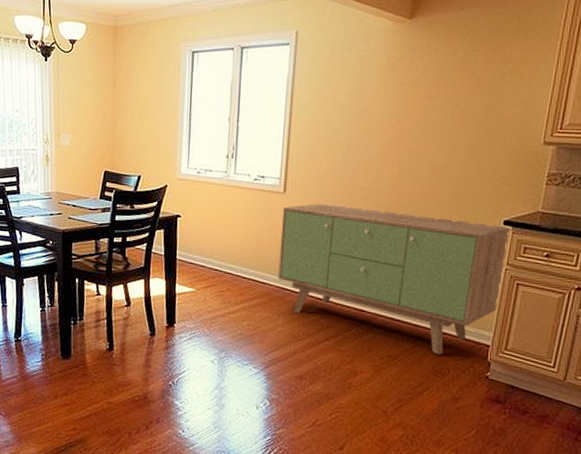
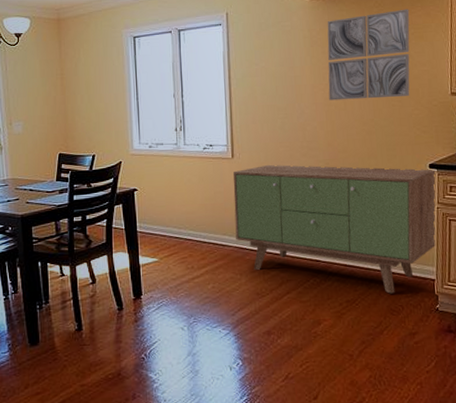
wall art: none [400,39,509,142] -> present [327,9,410,101]

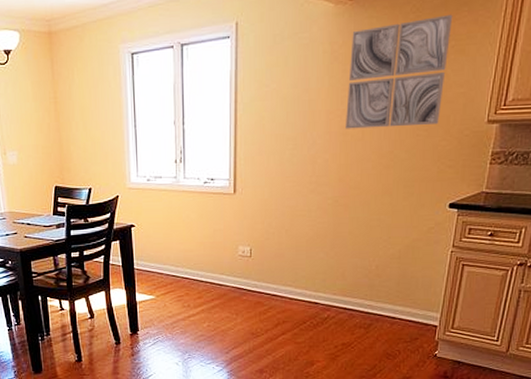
sideboard: present [233,164,436,294] -> none [234,201,456,339]

